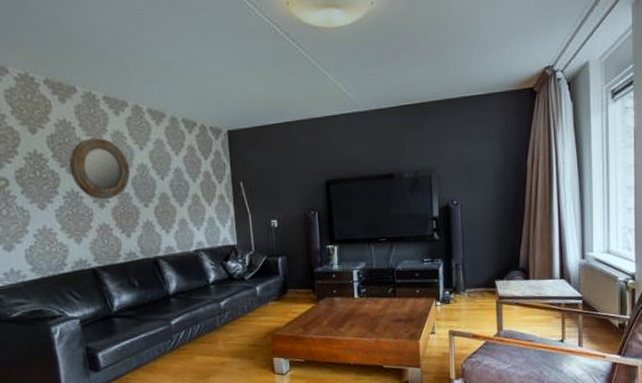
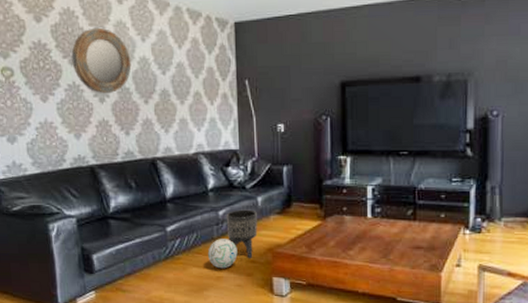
ball: none [212,327,240,355] -> present [208,239,238,269]
planter: none [227,298,258,344] -> present [226,209,258,259]

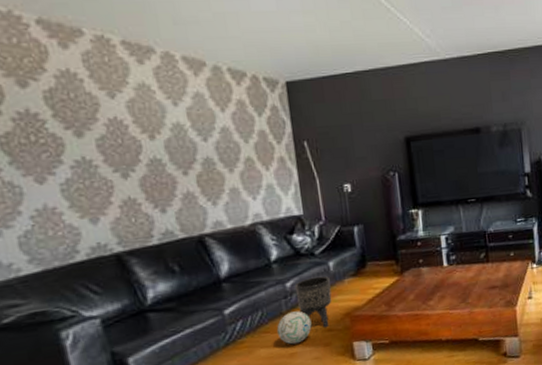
home mirror: present [71,27,132,93] -> none [76,91,163,168]

